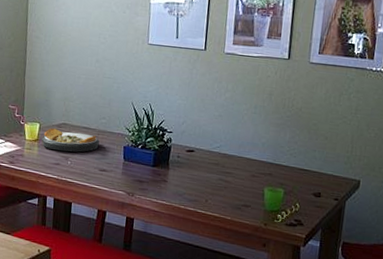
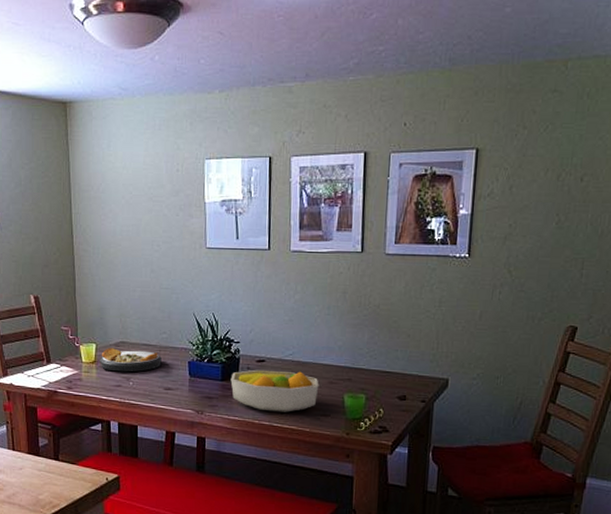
fruit bowl: none [161,158,243,201] -> present [230,369,319,413]

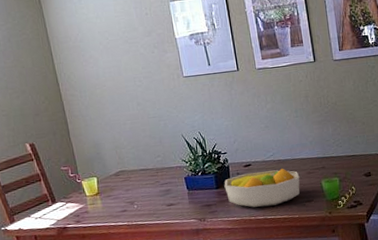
plate: present [100,348,162,372] -> none [102,174,160,199]

